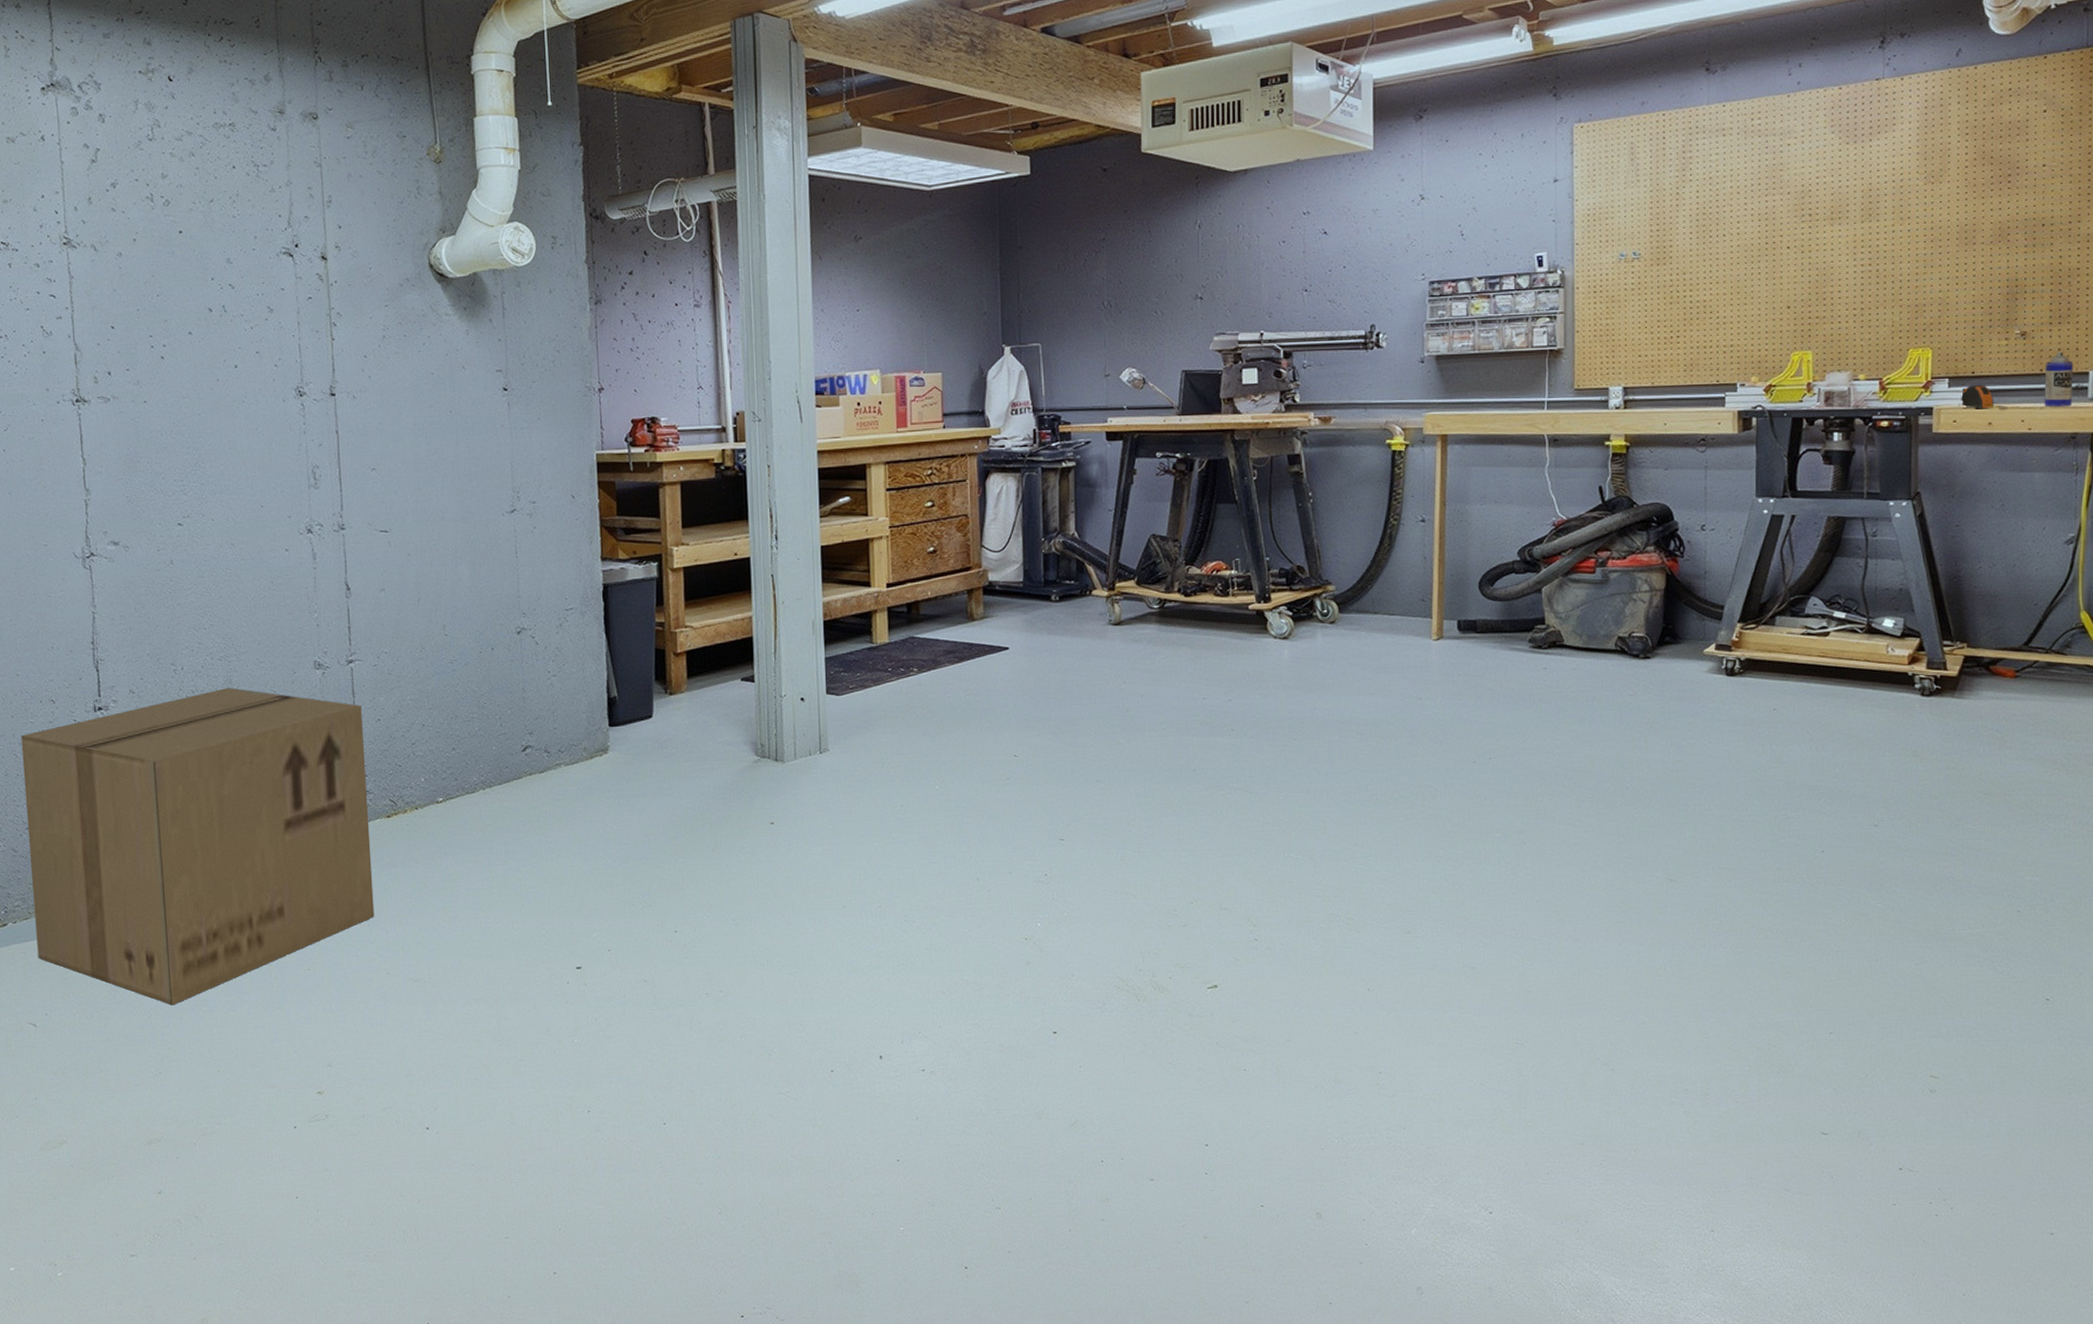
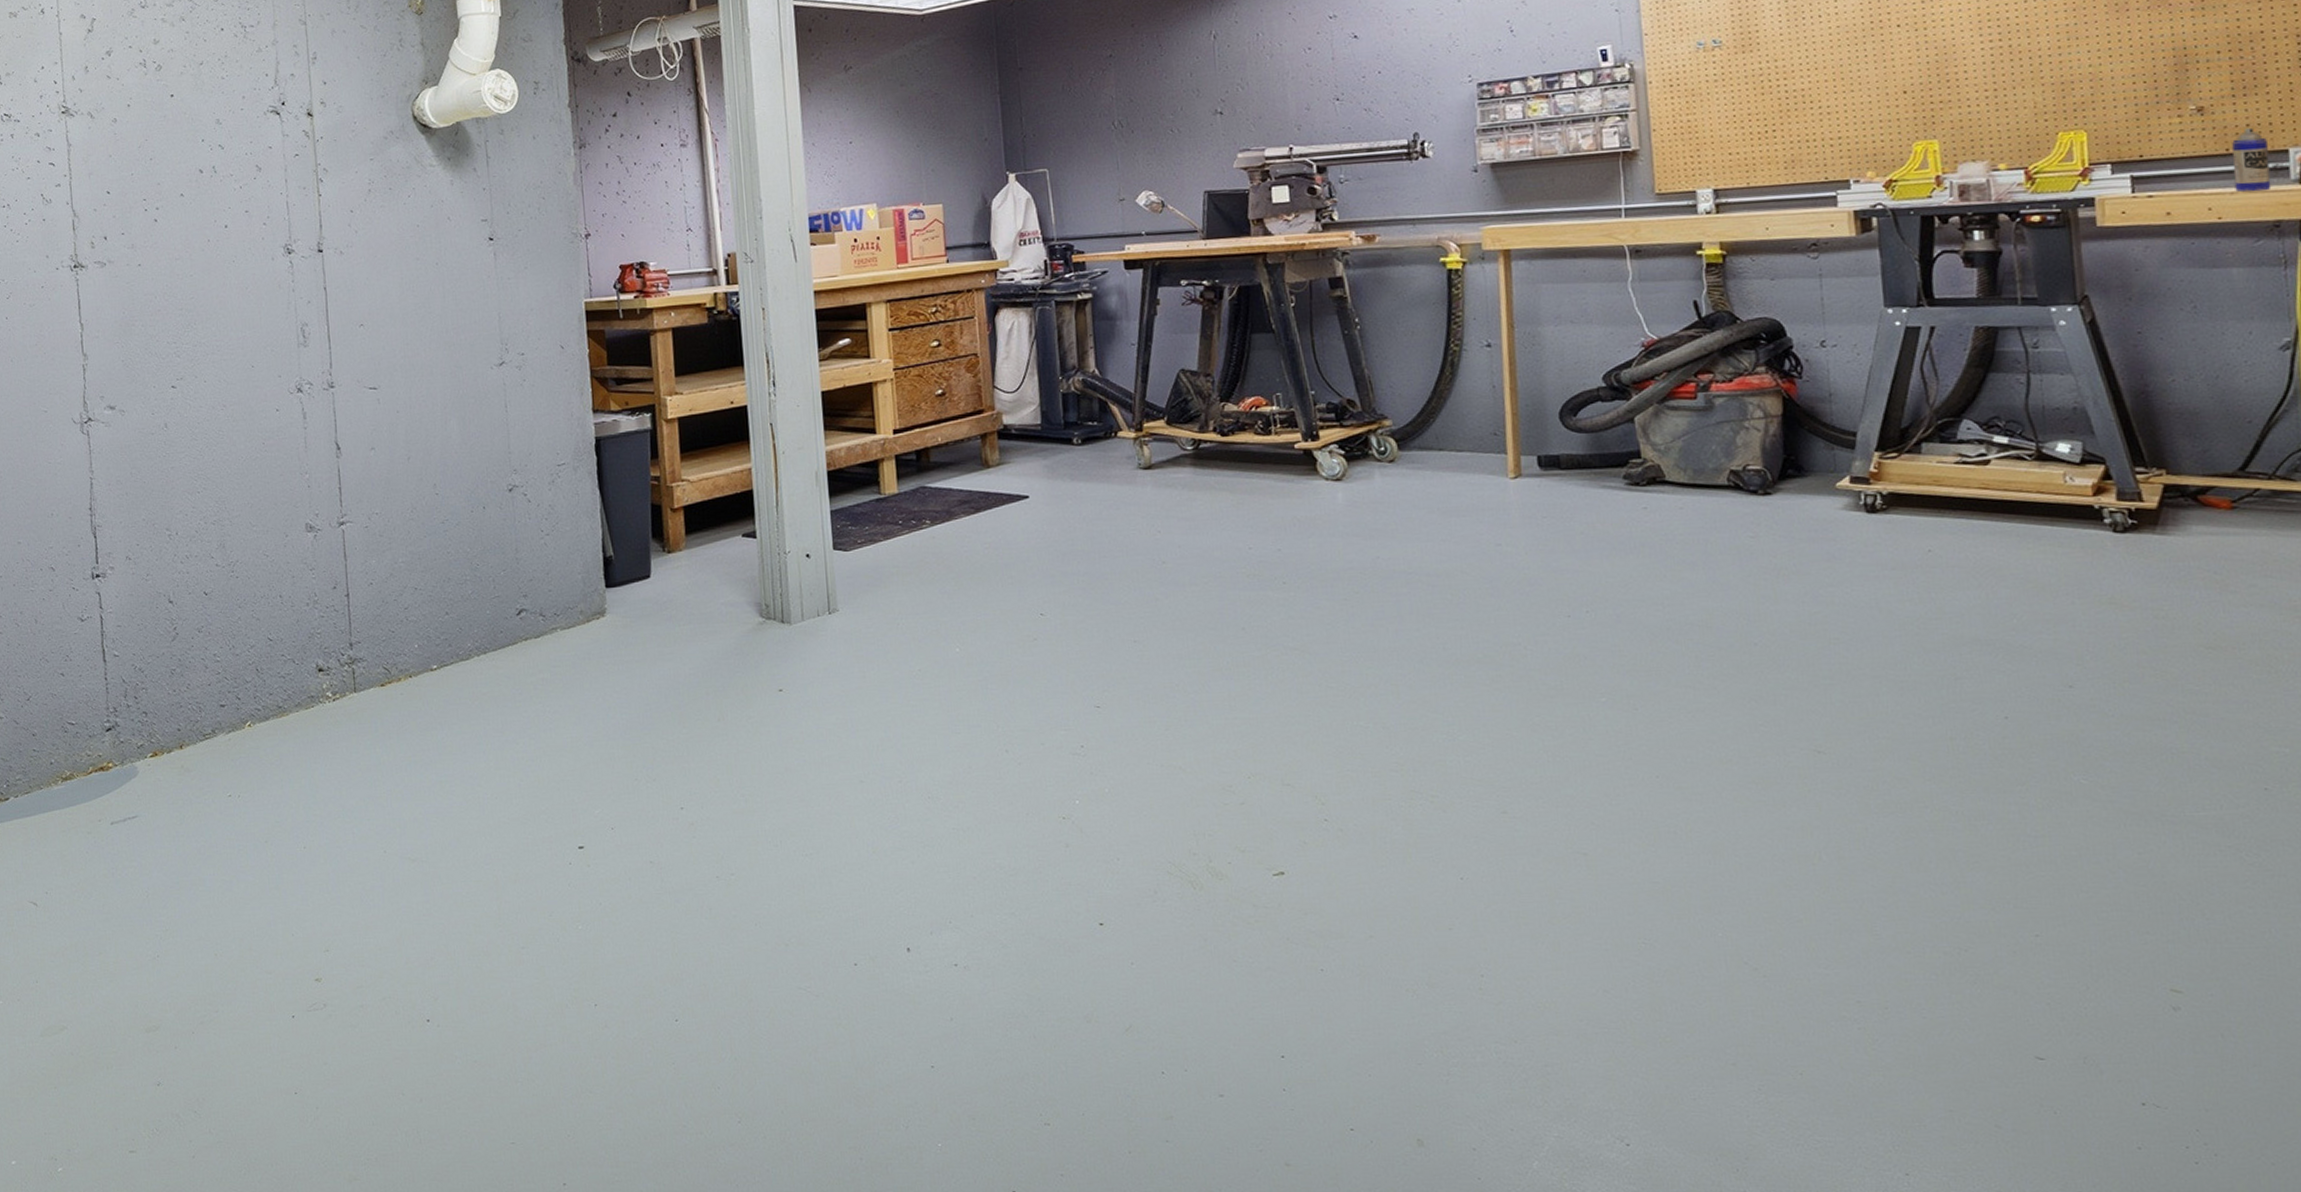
cardboard box: present [21,688,375,1005] -> none [22,552,370,885]
tape measure: present [1958,384,2009,410] -> none [2126,168,2190,198]

